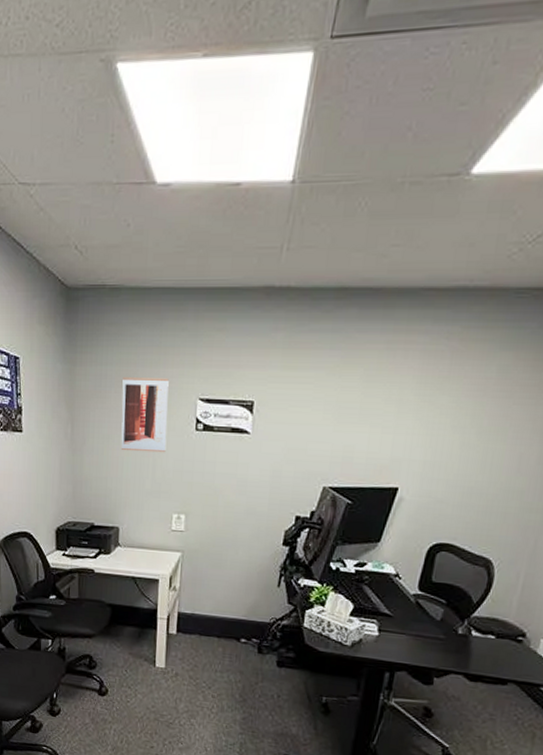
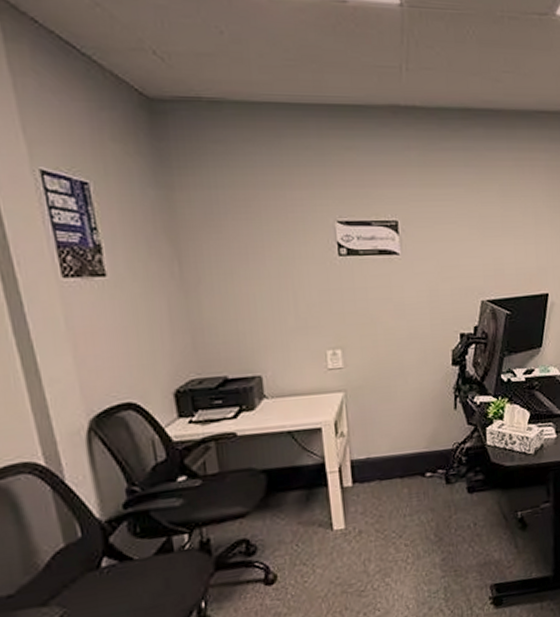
wall art: present [121,377,169,453] -> none [240,201,307,286]

